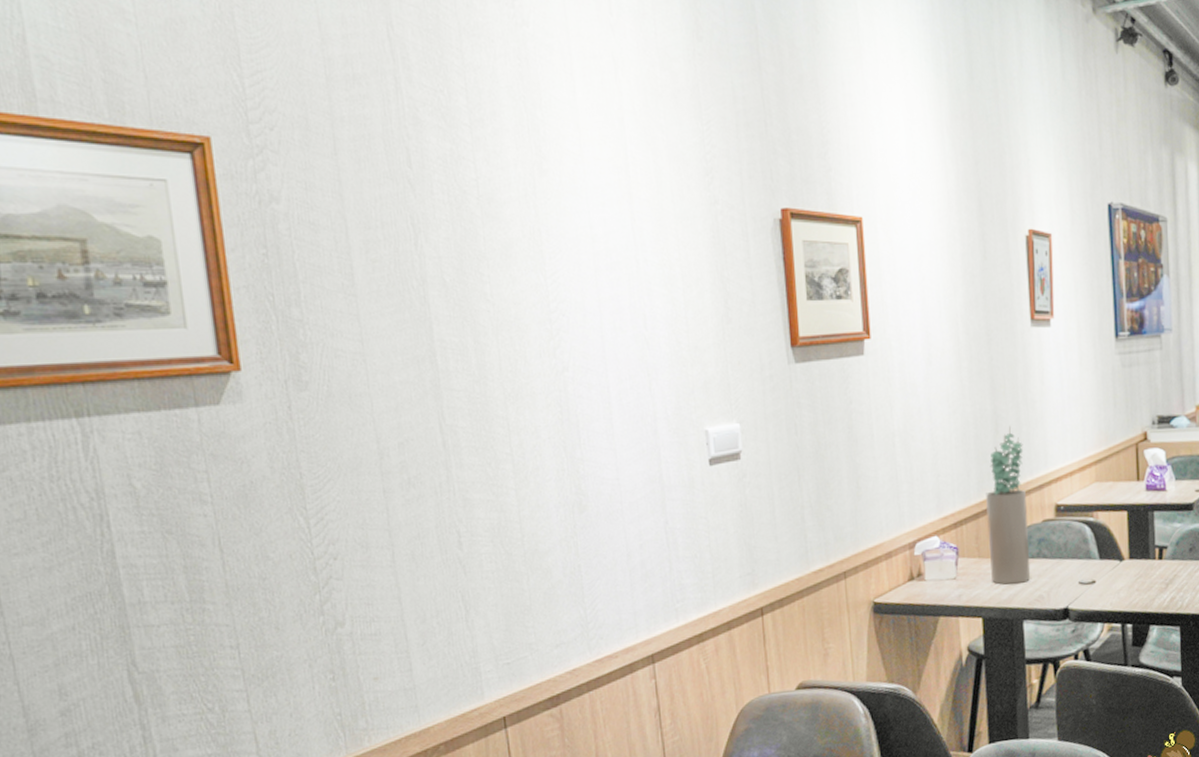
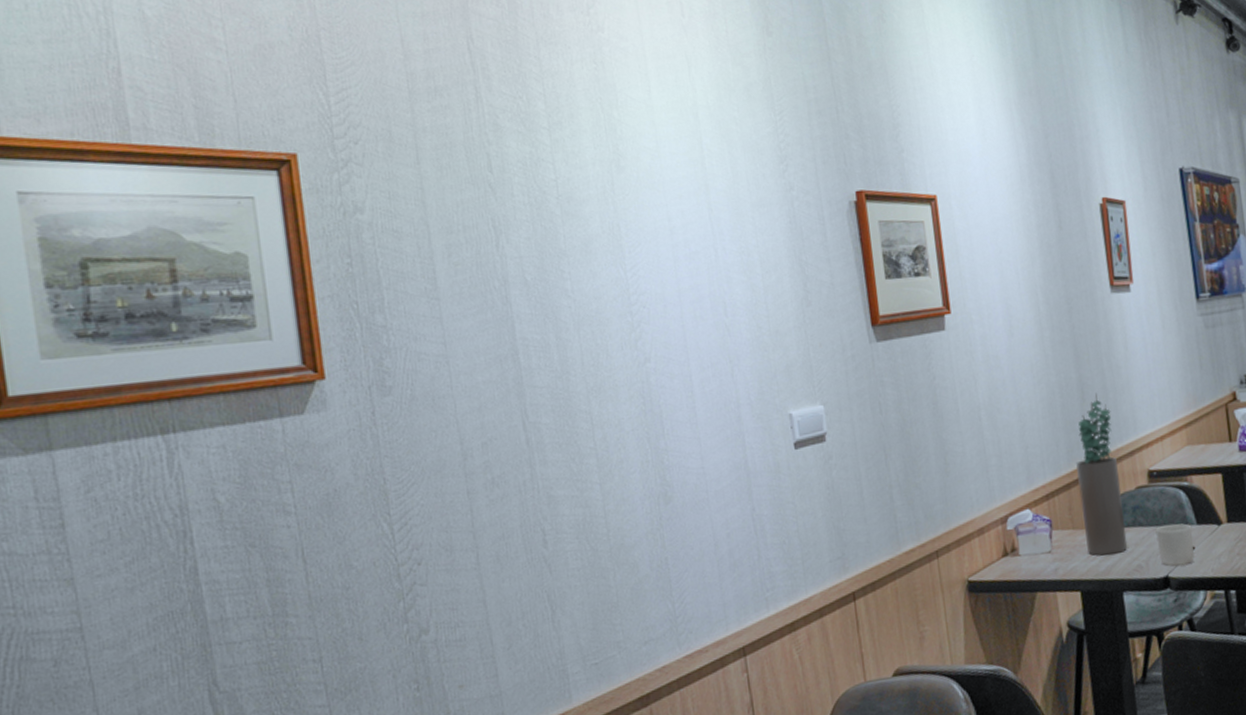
mug: none [1059,557,1095,598] -> present [1155,523,1194,566]

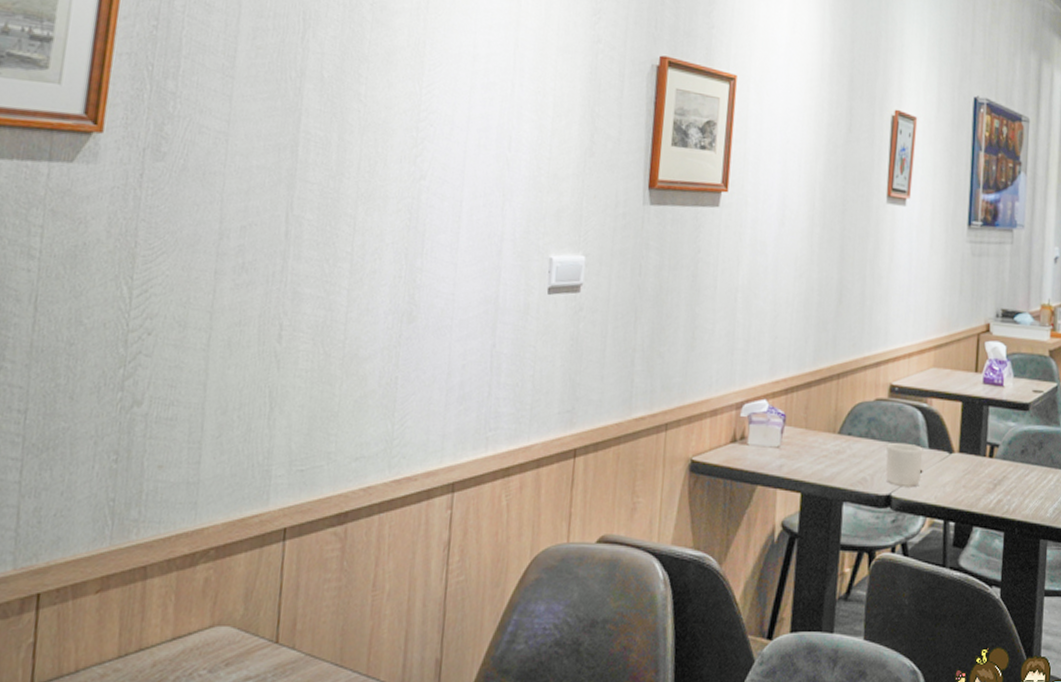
vase: present [1076,394,1128,557] -> none [816,298,865,463]

